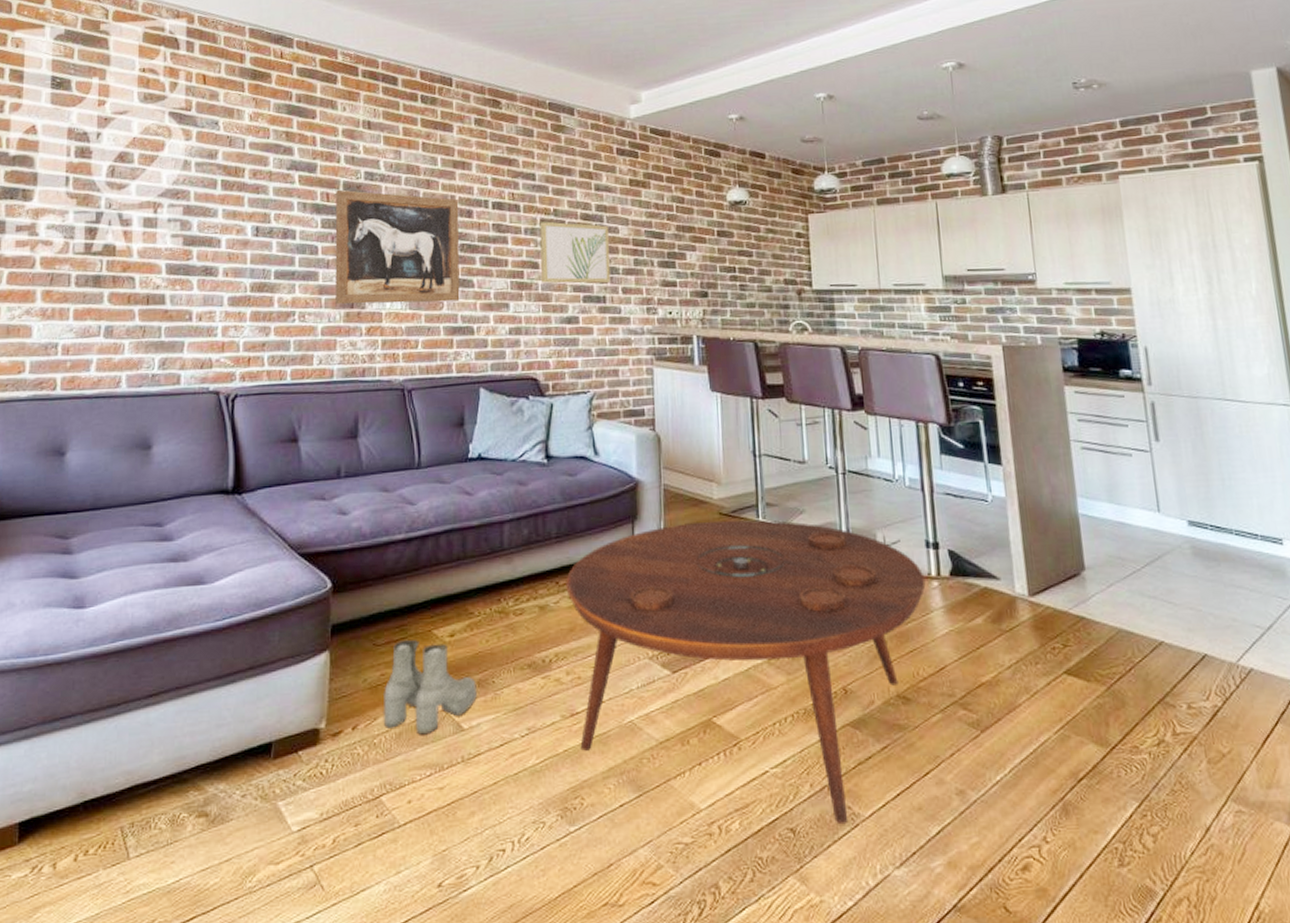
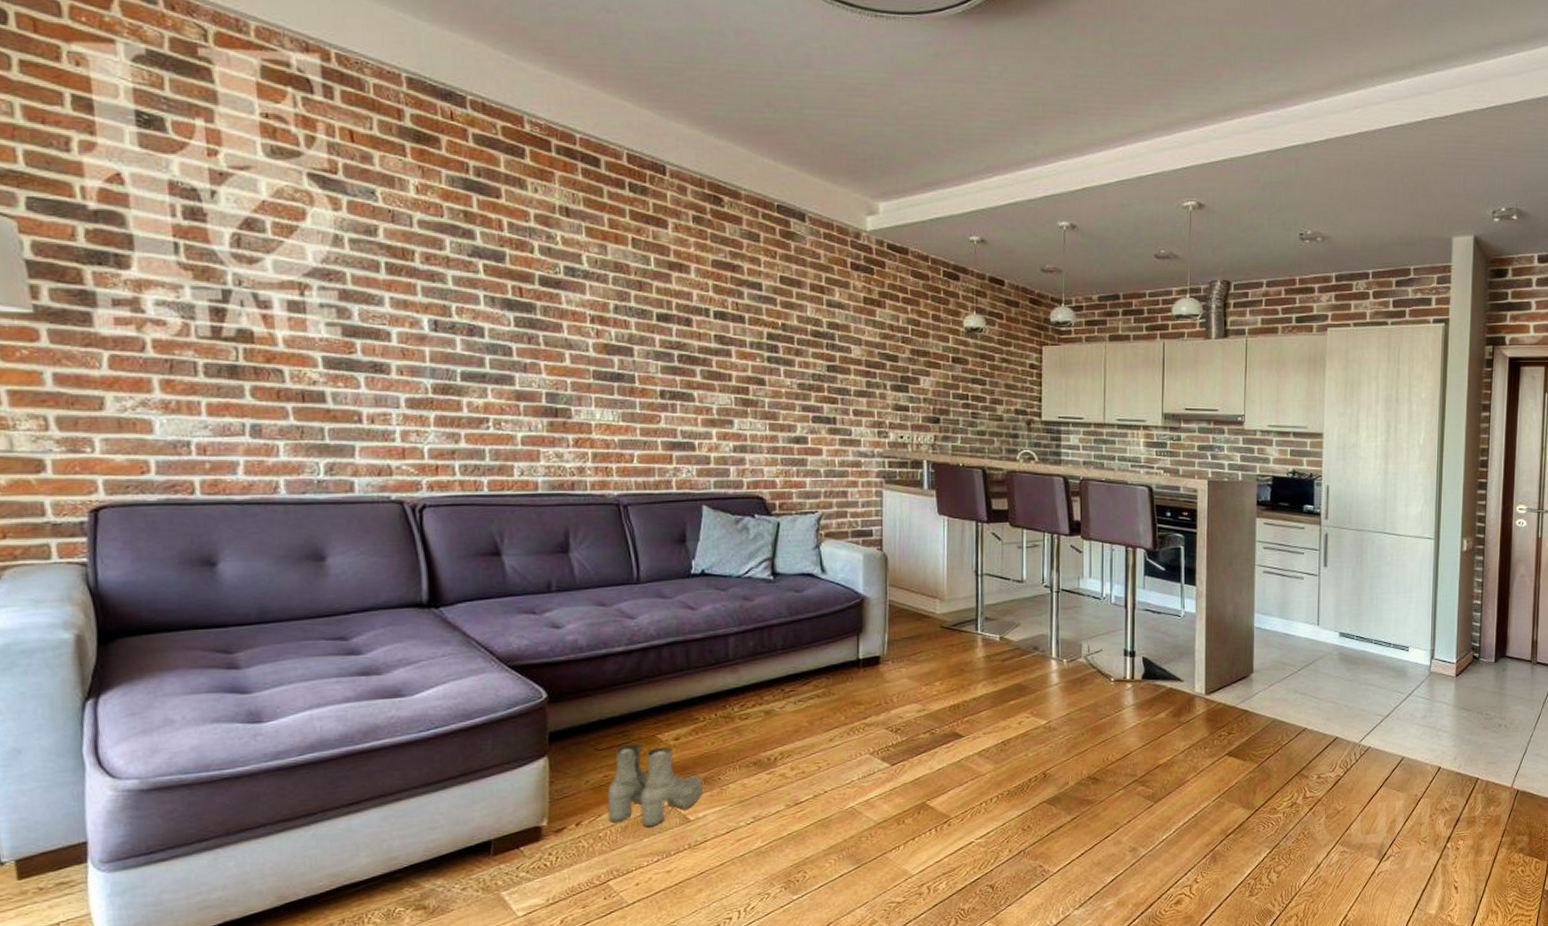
wall art: present [335,189,460,304] -> none [530,284,679,415]
wall art: present [539,221,611,284] -> none [766,336,841,403]
coffee table: present [566,519,926,825] -> none [791,632,1121,880]

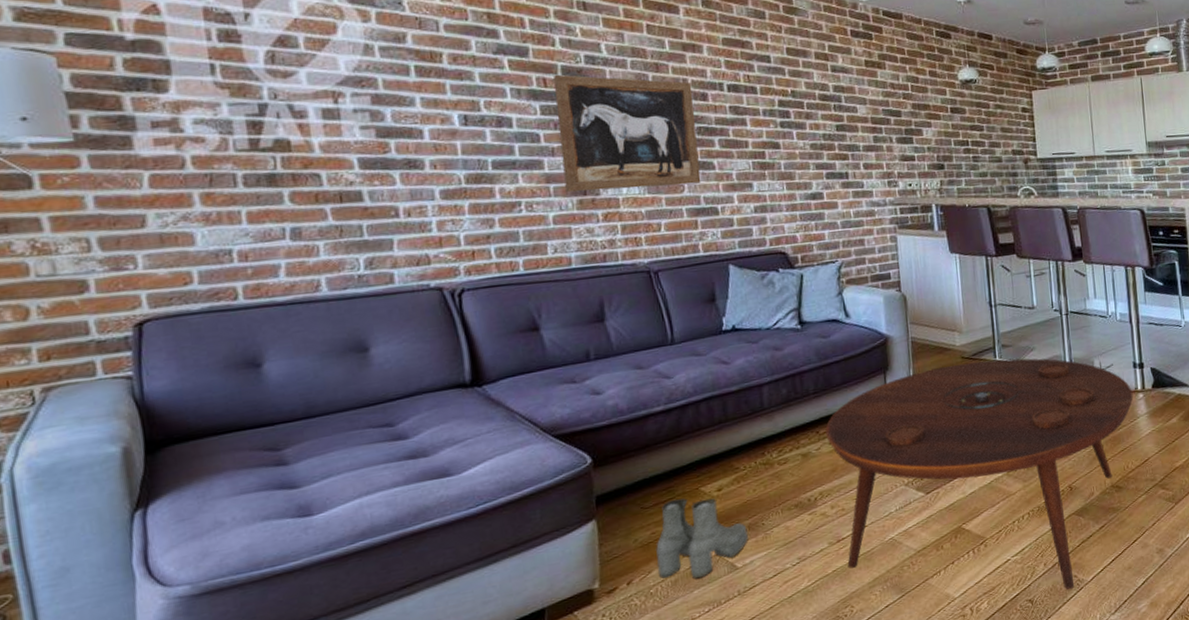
wall art: none [530,284,679,415] -> present [554,74,701,192]
coffee table: none [791,632,1121,880] -> present [825,358,1133,590]

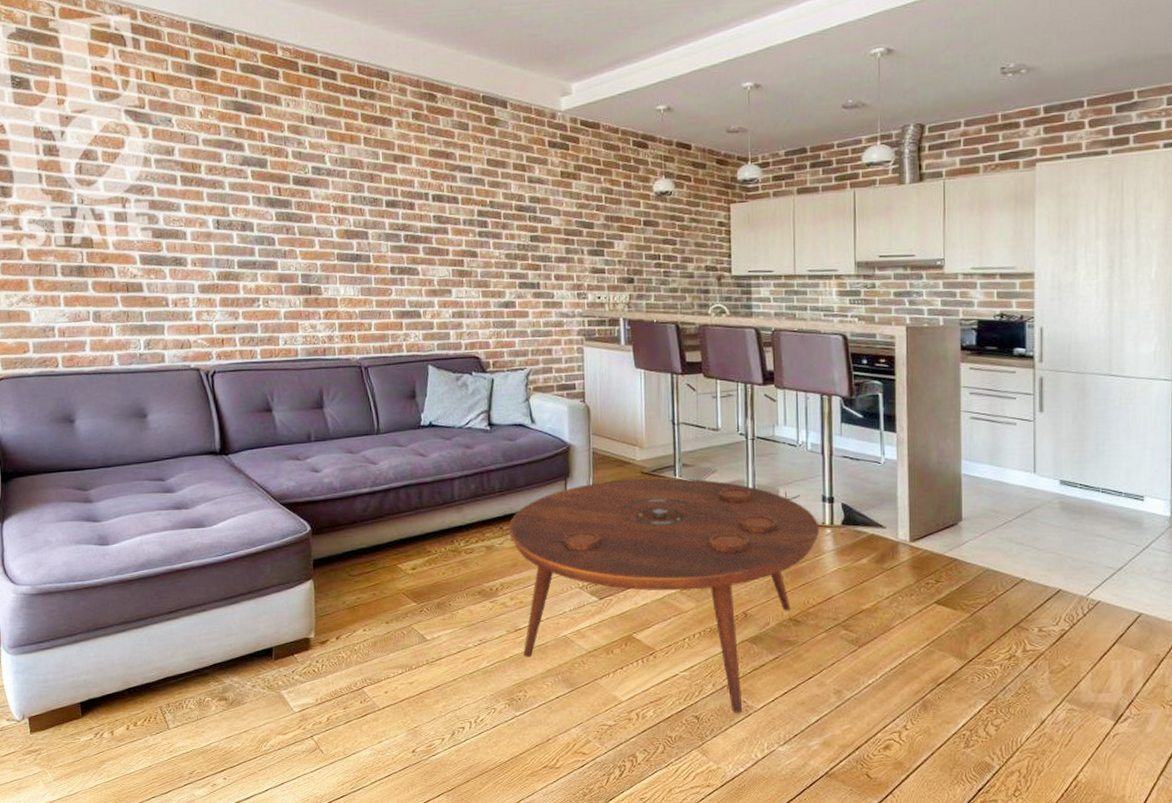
wall art: present [554,74,701,192] -> none [287,184,407,291]
boots: present [656,498,748,579] -> none [360,572,437,644]

